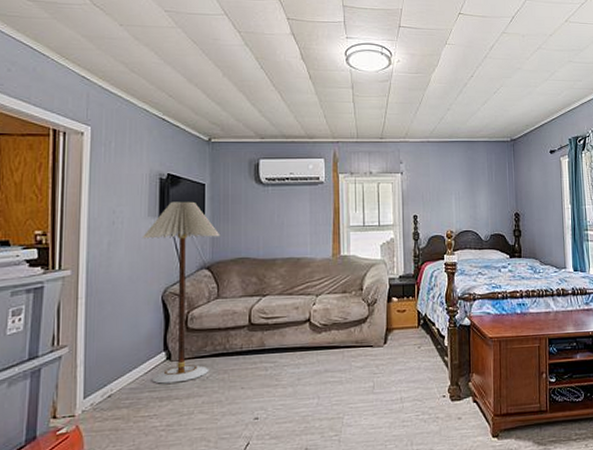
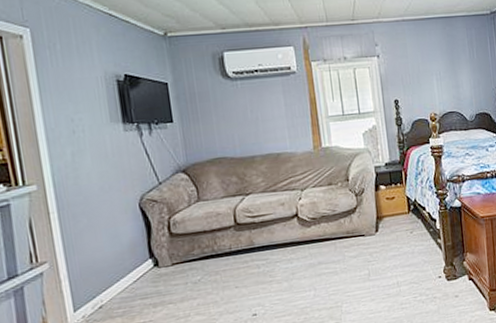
floor lamp: present [141,201,221,384] -> none [107,102,200,291]

